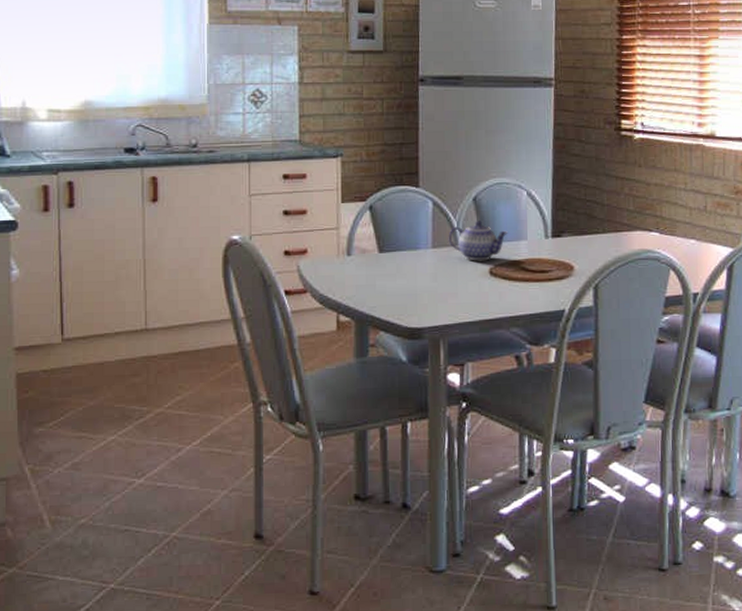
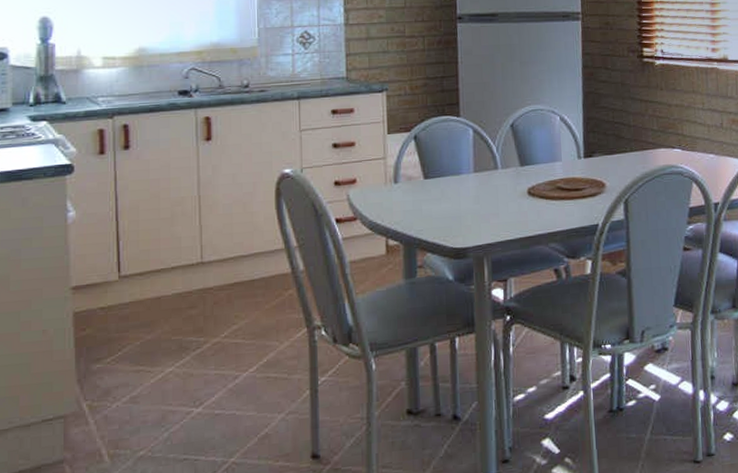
teapot: present [448,221,509,261] -> none [488,145,544,183]

